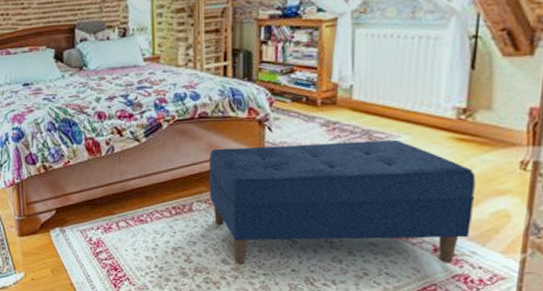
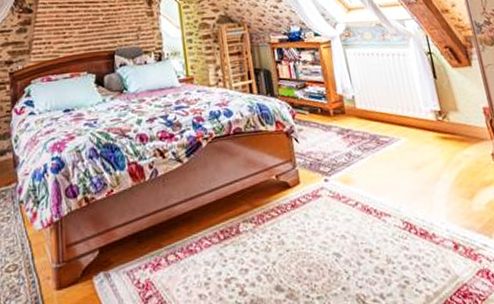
bench: present [208,139,476,265] -> none [248,142,477,290]

